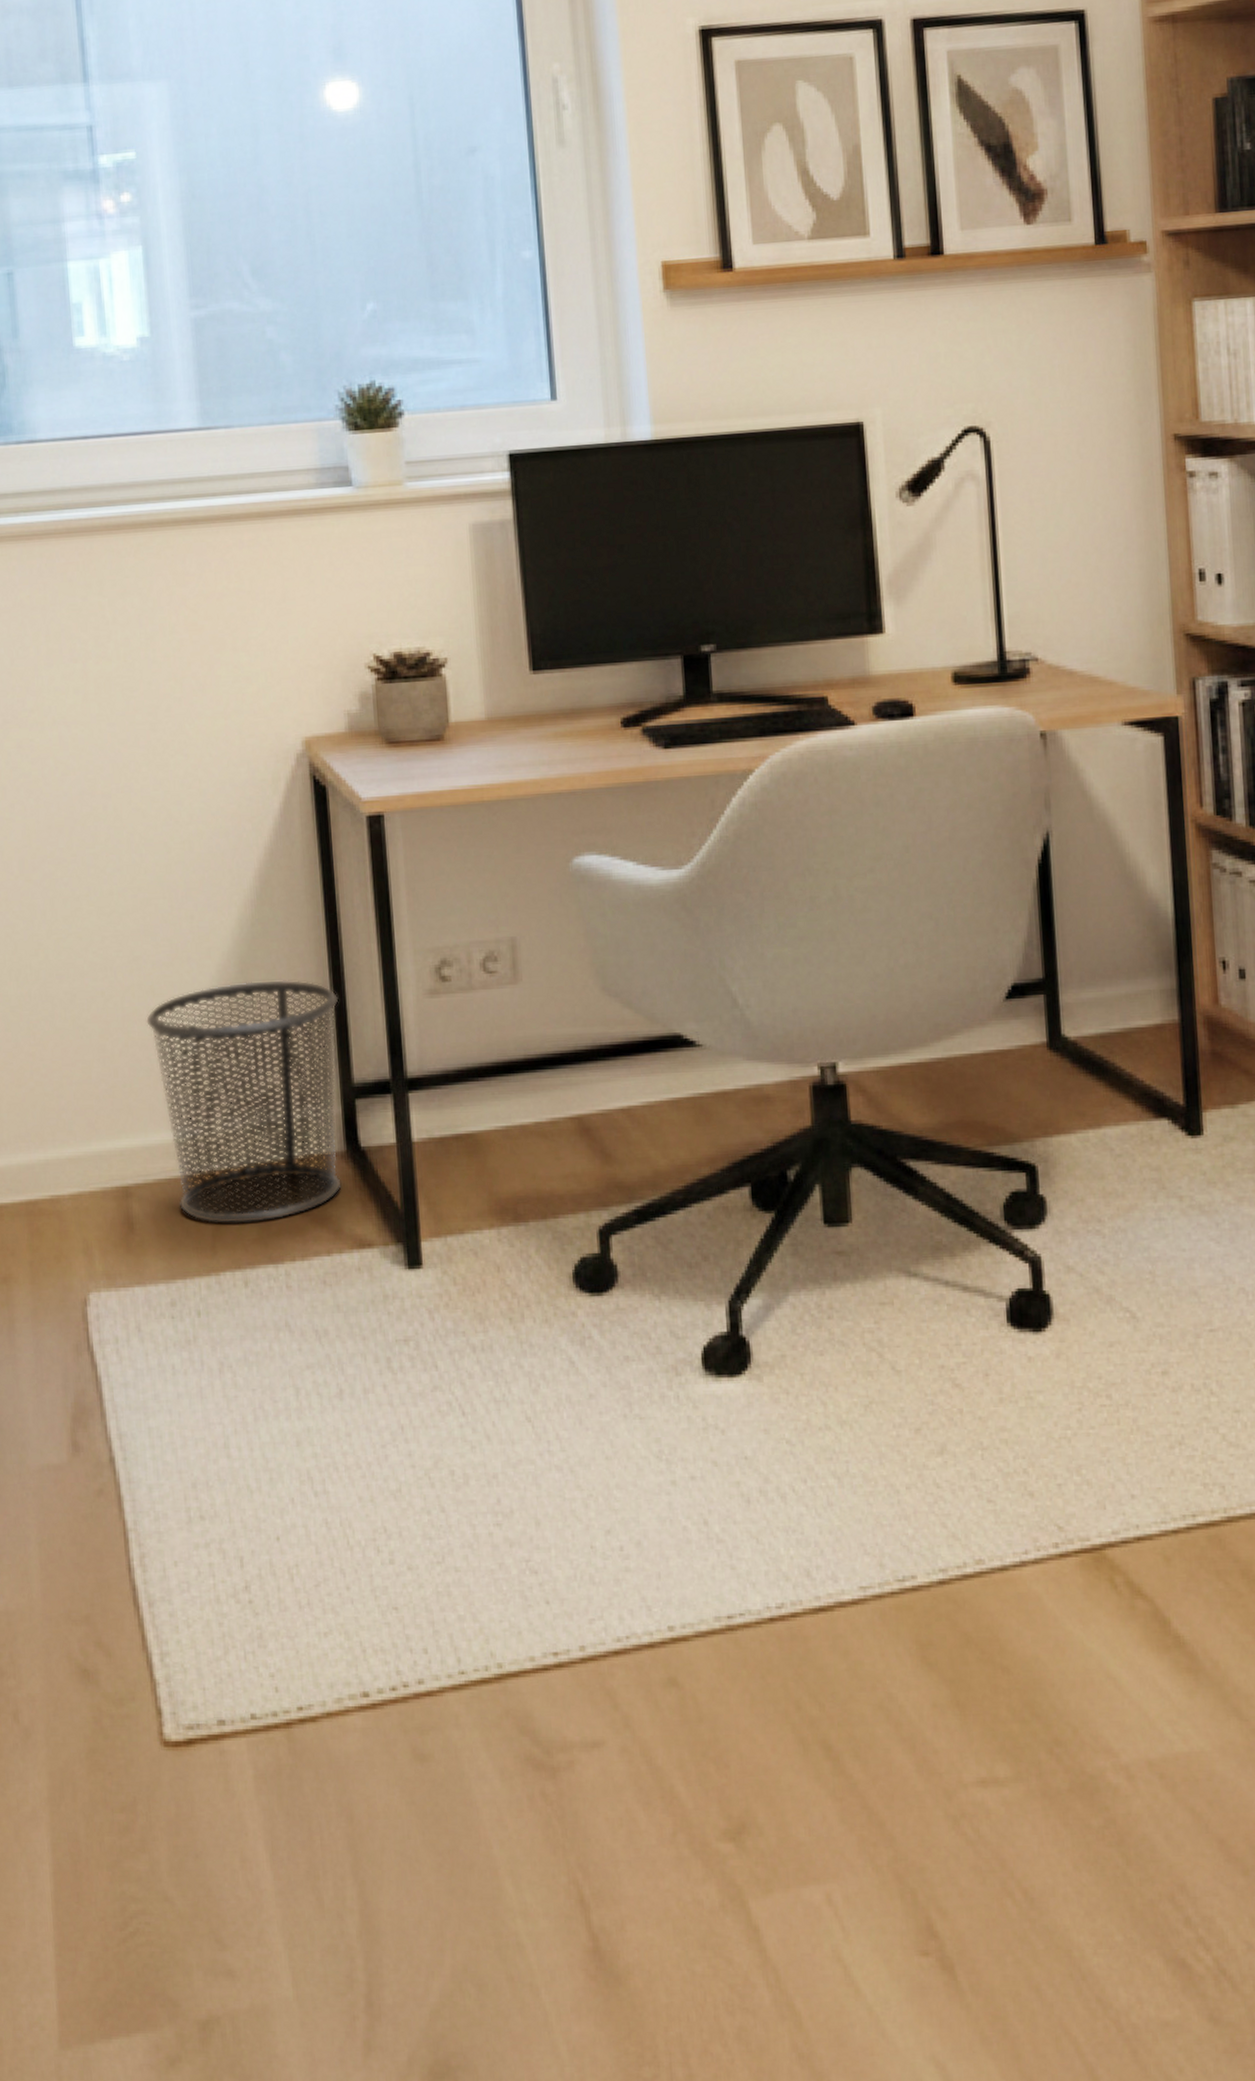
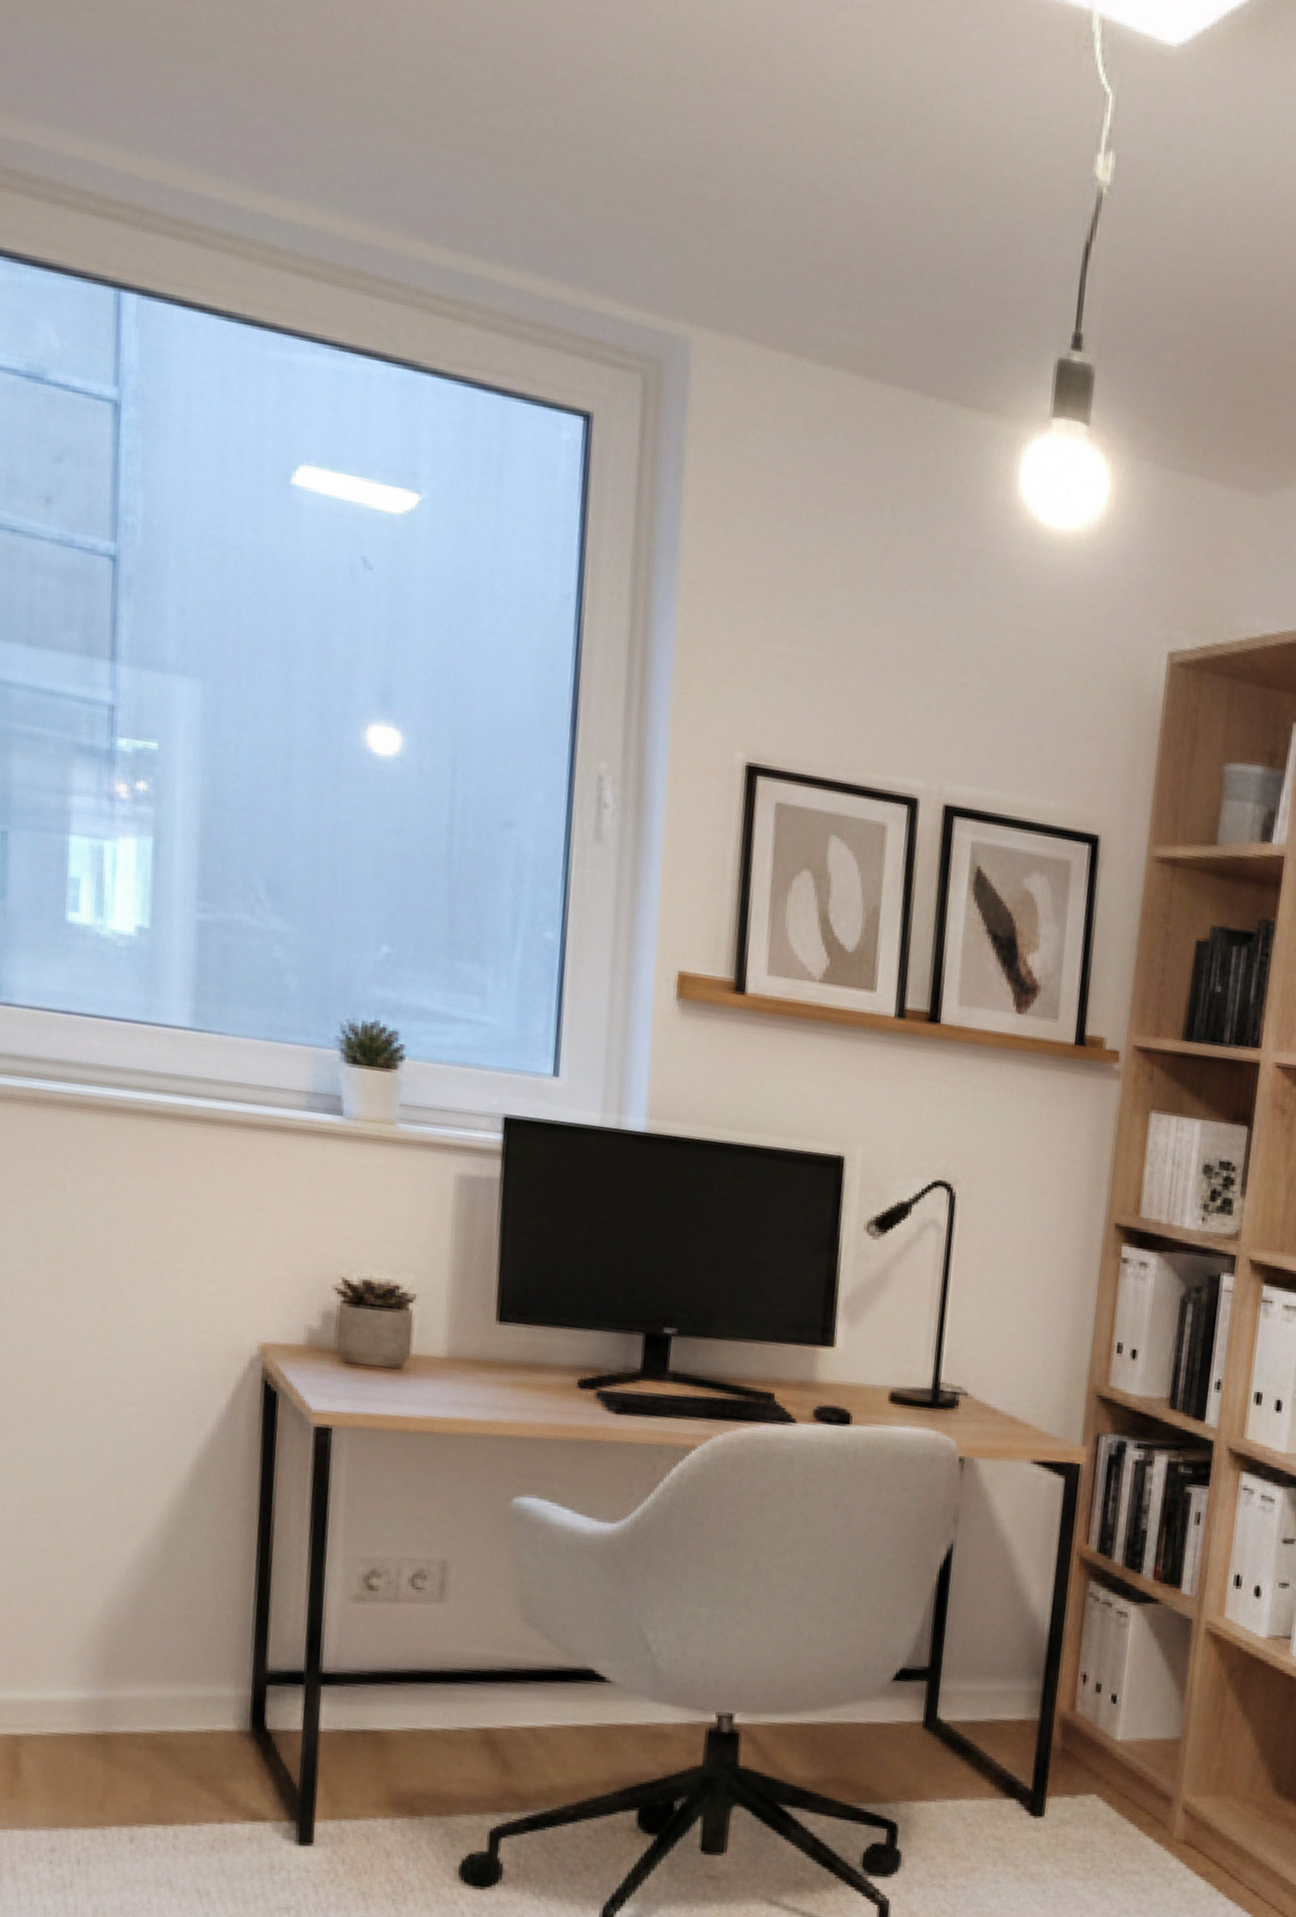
waste bin: present [146,980,342,1224] -> none [59,1560,263,1786]

